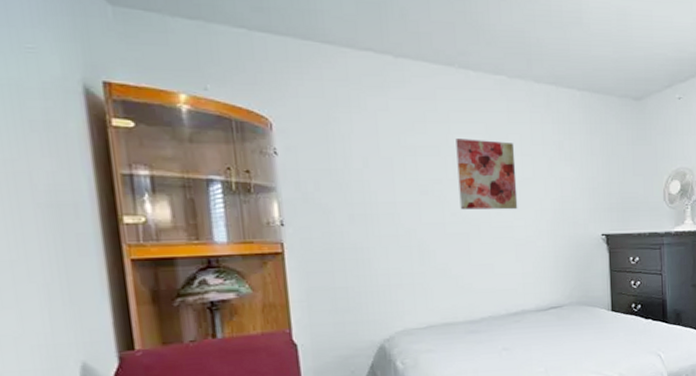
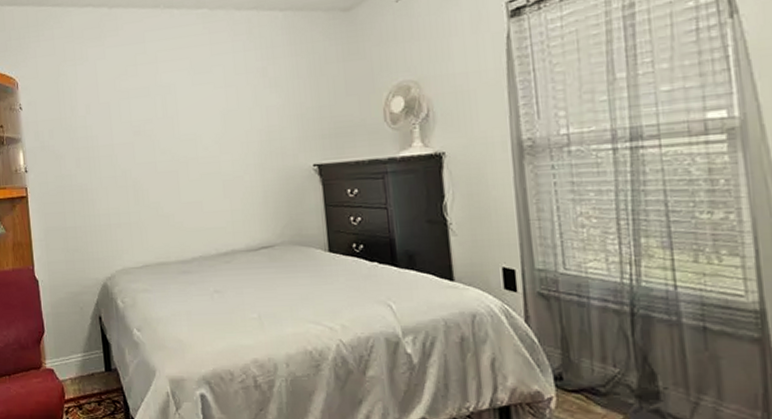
wall art: present [456,139,518,210] -> none [163,75,224,148]

